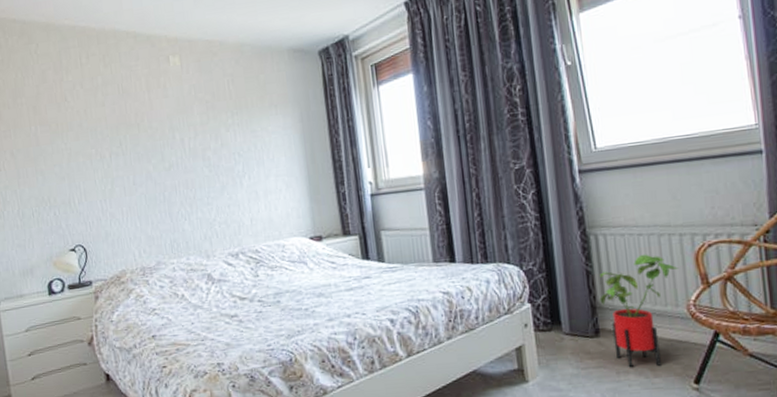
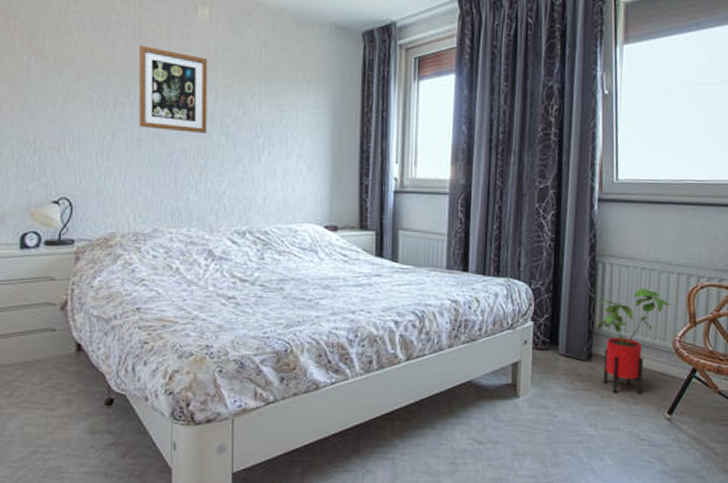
wall art: none [124,99,192,173] -> present [139,45,208,133]

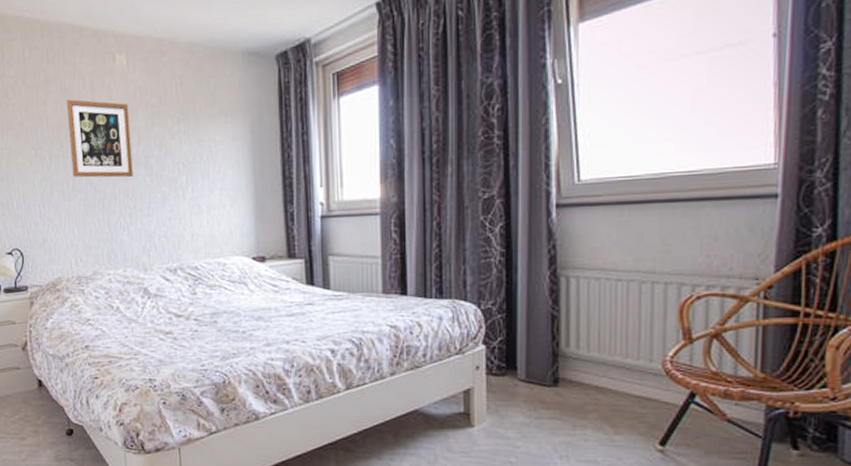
house plant: present [597,288,672,394] -> none [563,302,658,423]

